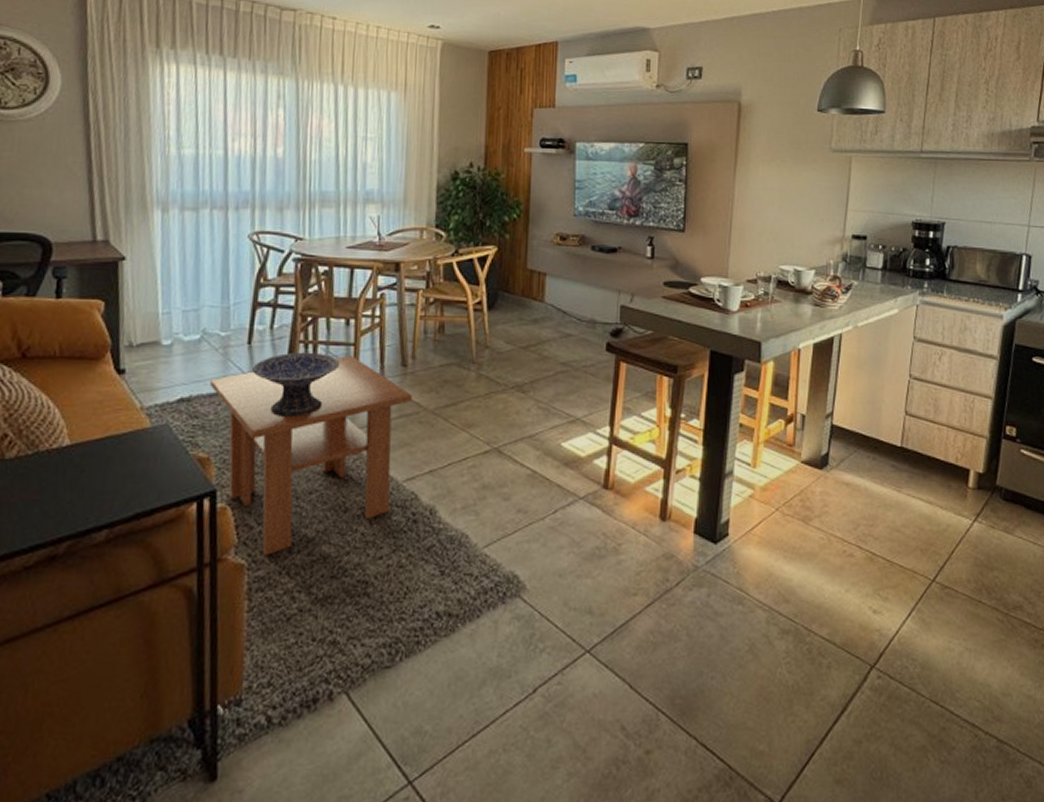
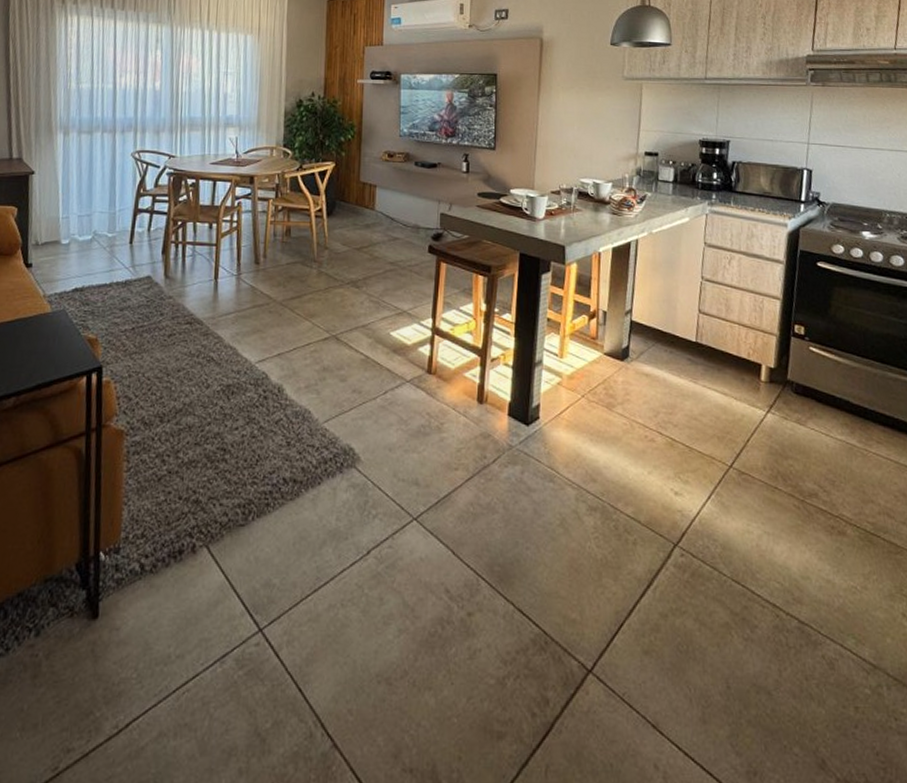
coffee table: present [210,354,413,556] -> none [99,253,264,424]
decorative bowl: present [252,352,340,417] -> none [133,251,204,305]

